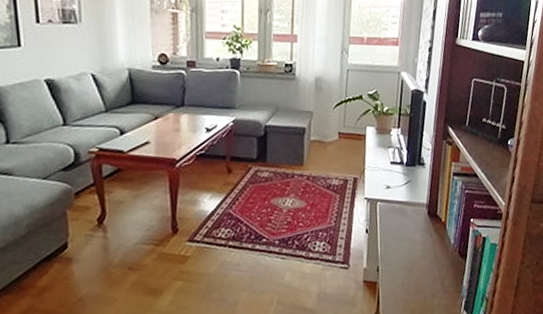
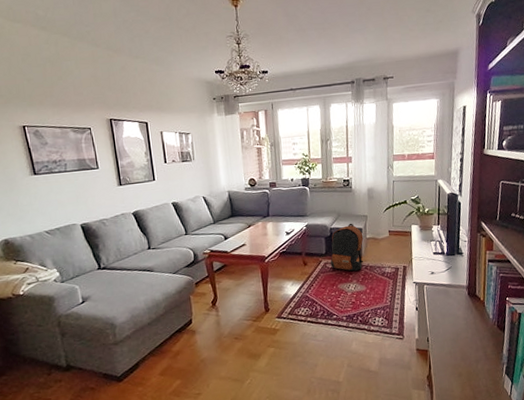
backpack: none [262,120,307,183] -> present [330,223,364,272]

